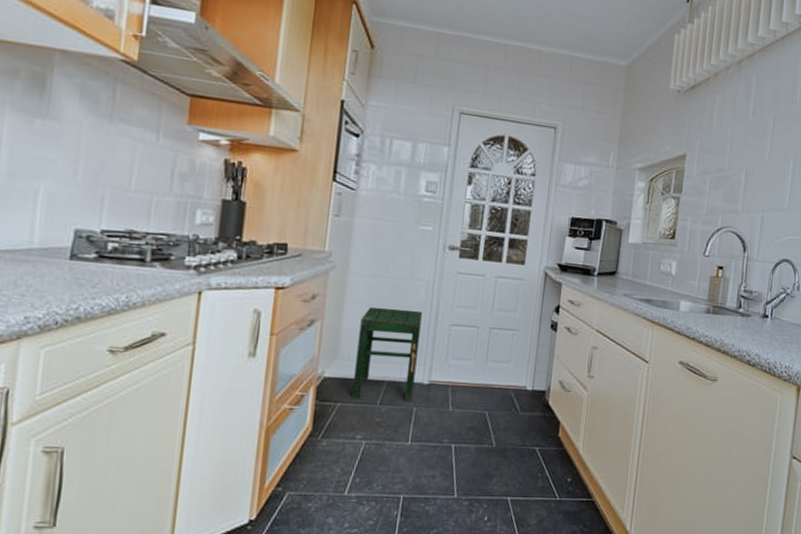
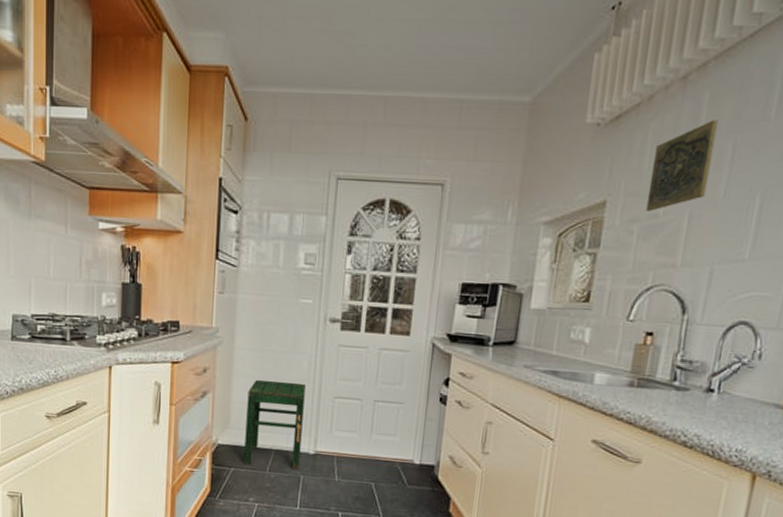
decorative tile: none [715,98,763,166] -> present [645,120,718,211]

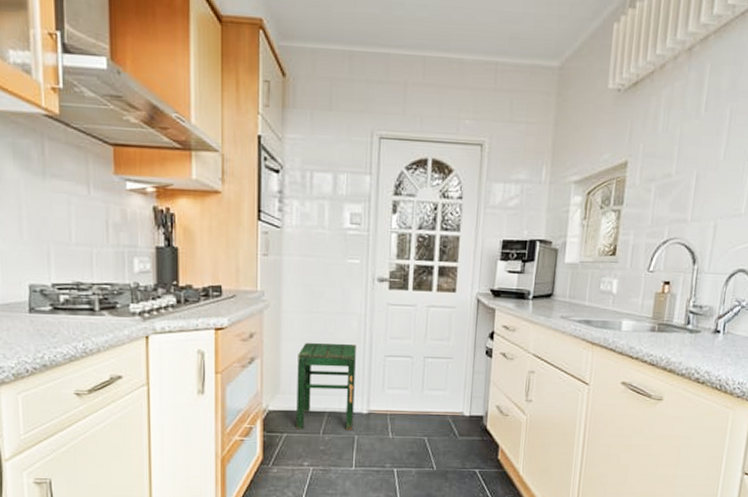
decorative tile: present [645,120,718,211] -> none [660,89,718,171]

